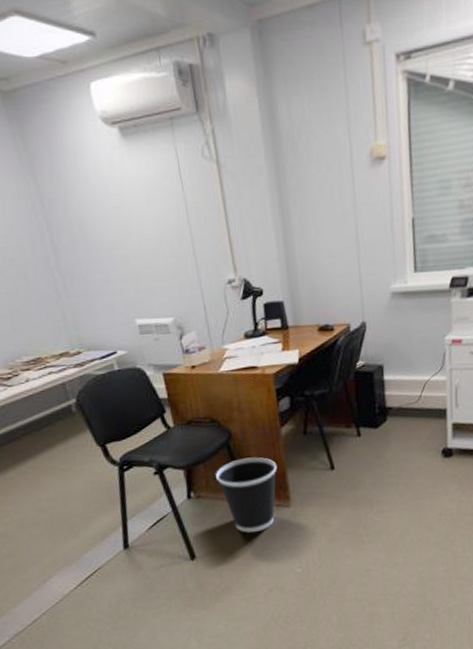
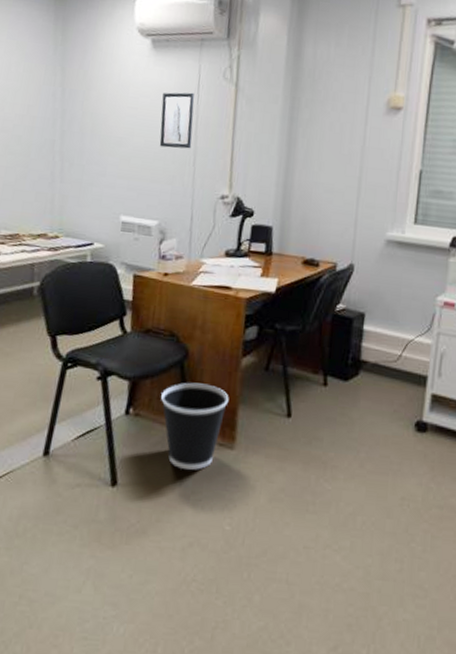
wall art: none [145,179,188,243] -> present [159,92,195,149]

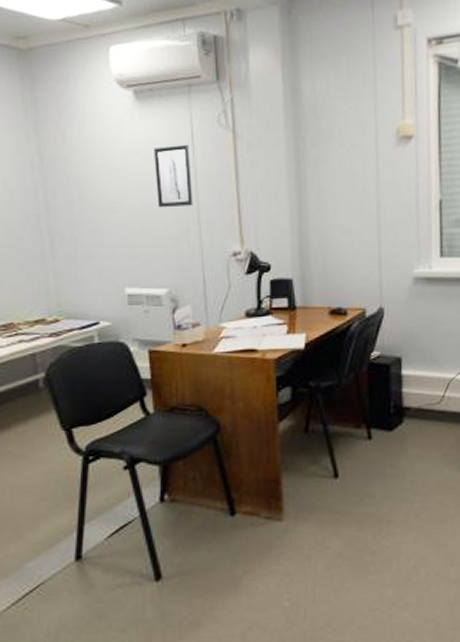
wastebasket: present [161,382,229,470] -> none [197,456,270,550]

